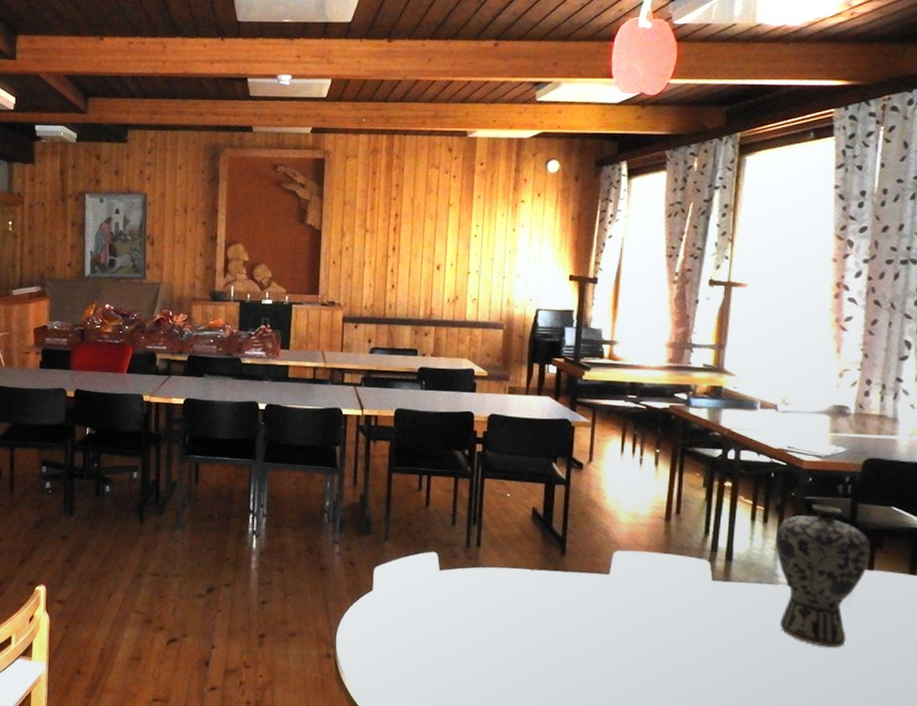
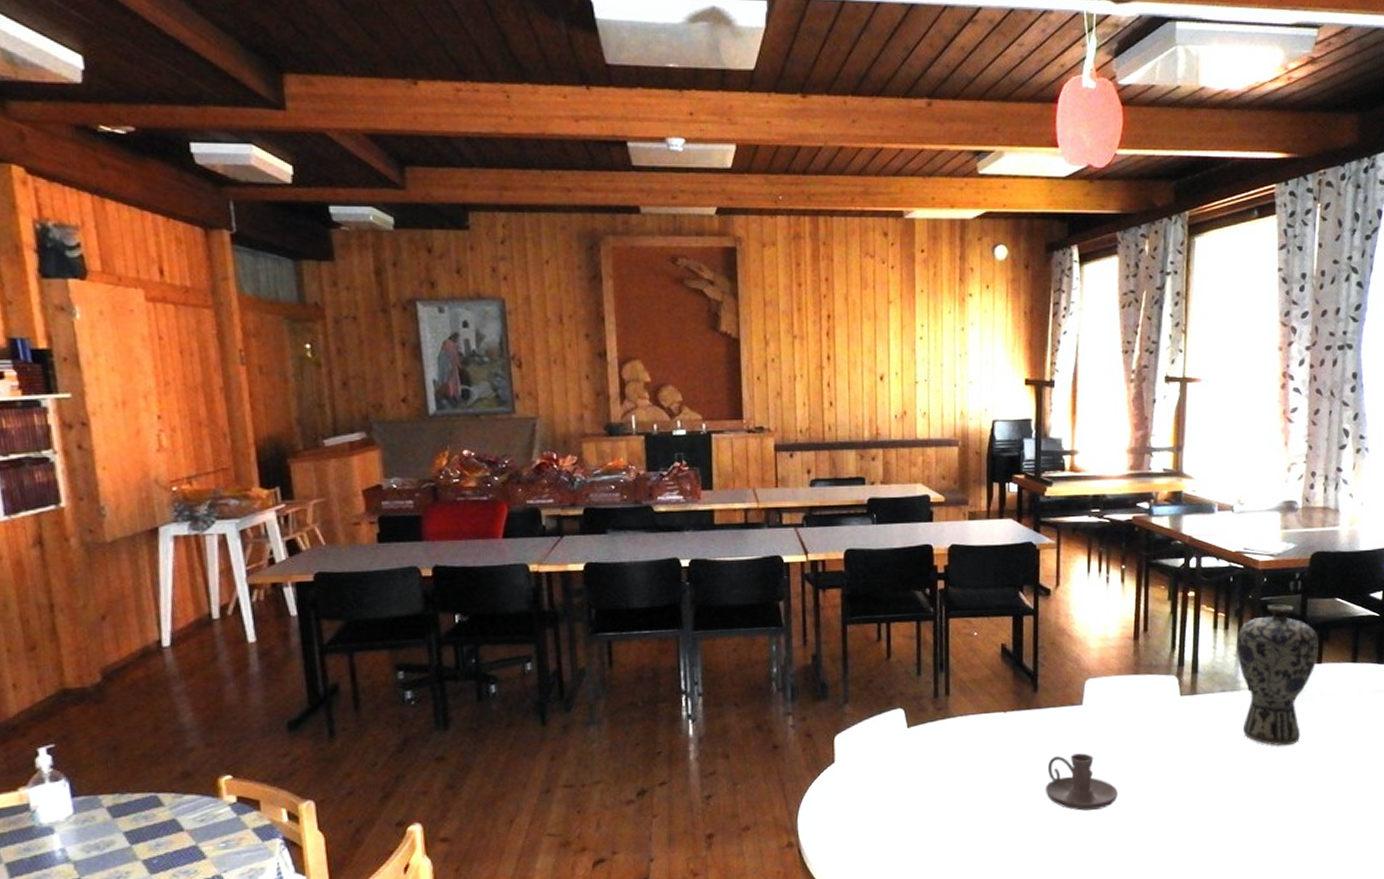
candle holder: none [567,618,641,676] -> present [1045,753,1118,811]

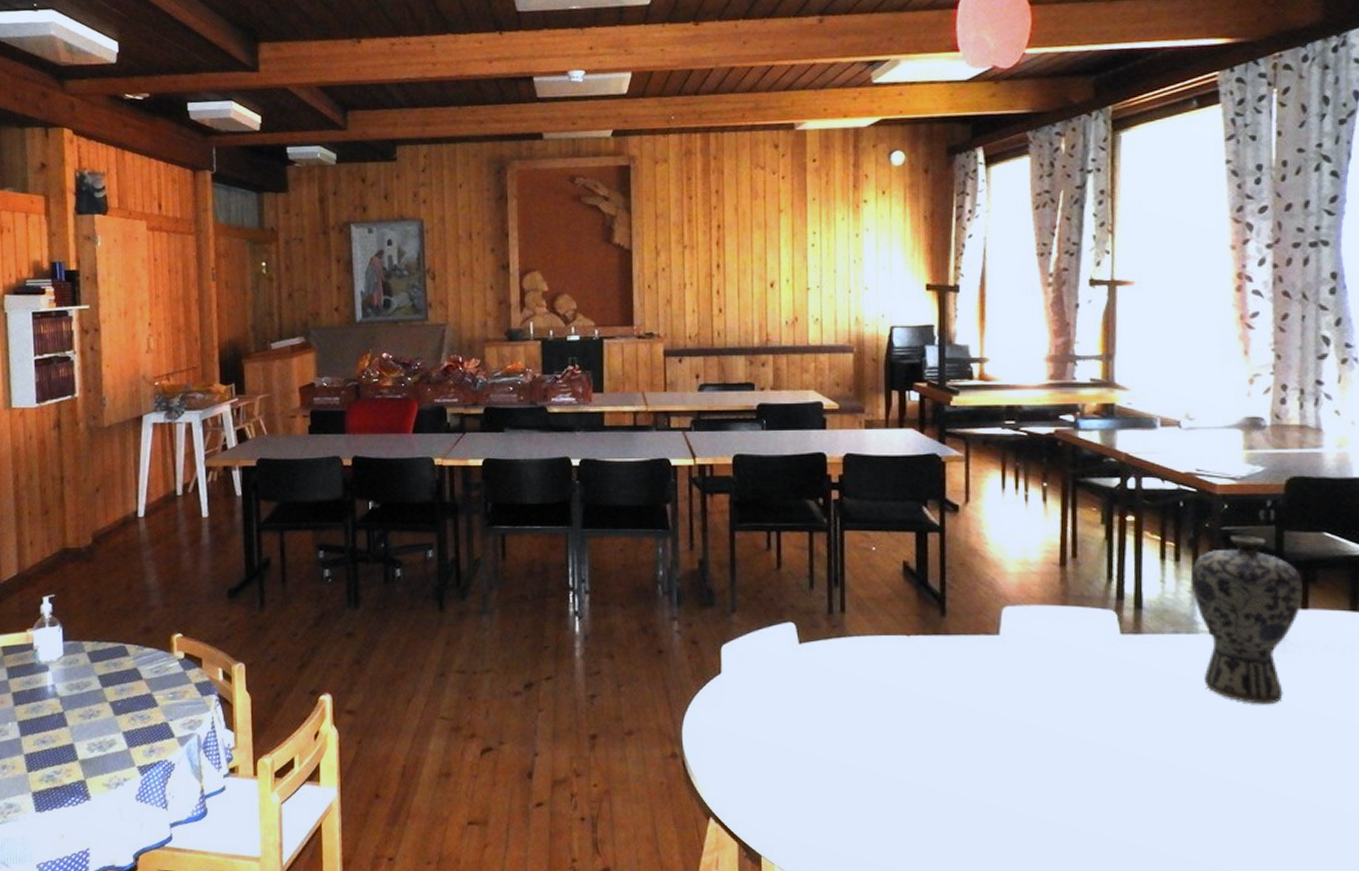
candle holder: present [1045,753,1118,811] -> none [956,689,1045,756]

